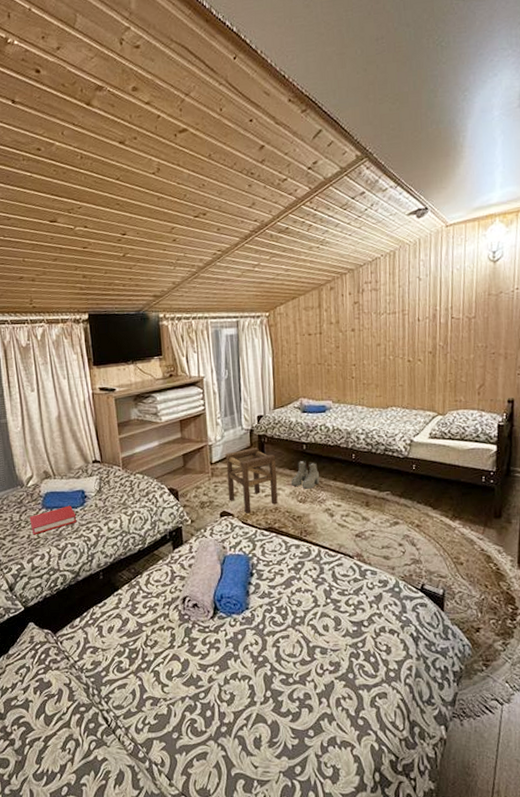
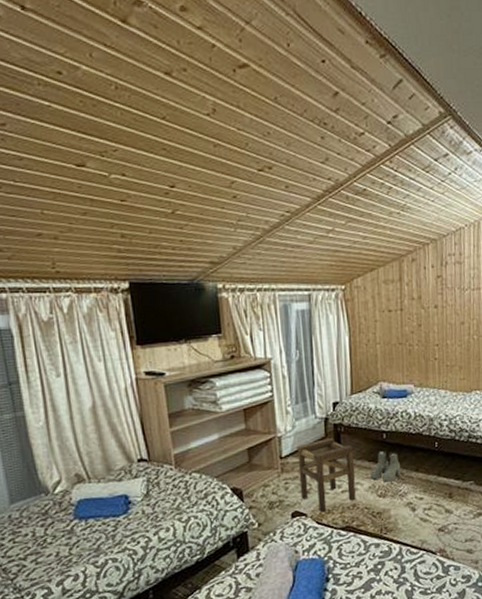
book: present [29,505,77,535] -> none [58,514,120,552]

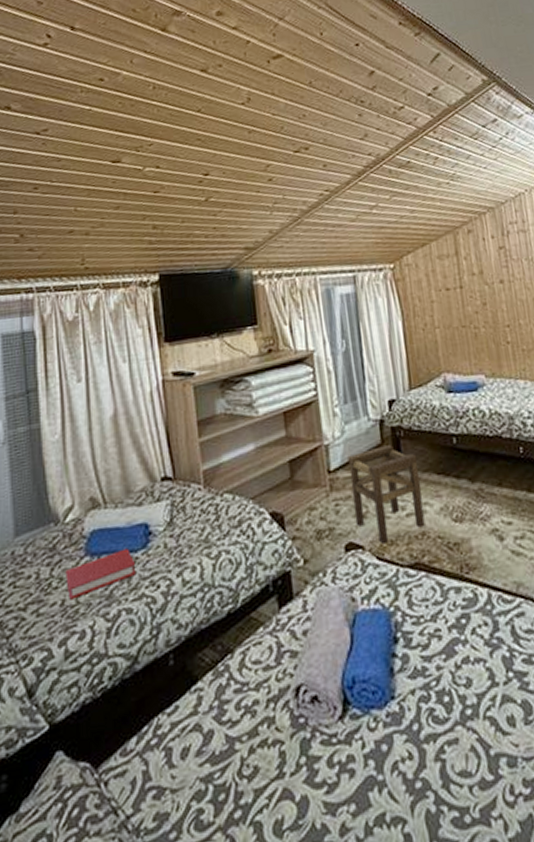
book: none [58,514,120,552] -> present [65,548,137,600]
boots: present [370,450,401,482] -> none [440,459,480,502]

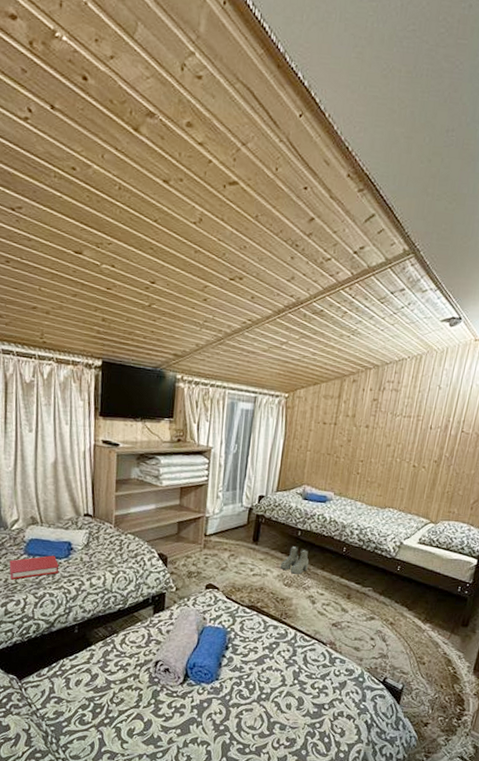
stool: present [348,445,425,543] -> none [216,526,270,589]
boots: none [440,459,480,502] -> present [280,545,309,574]

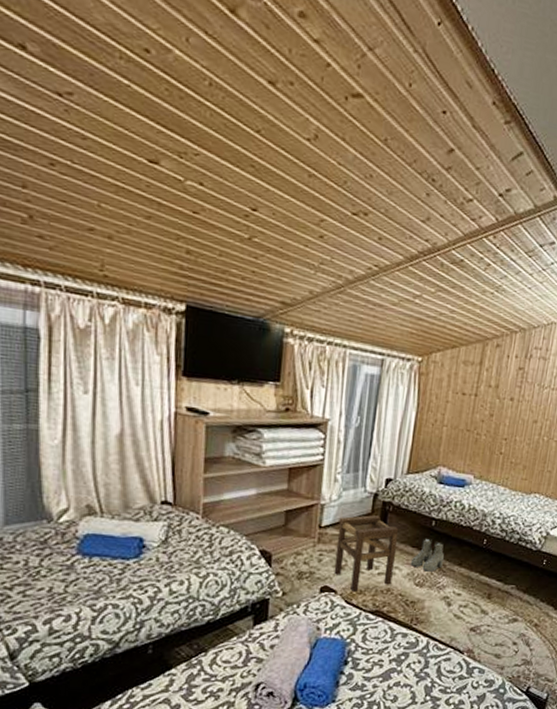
book: present [9,555,59,580] -> none [55,555,127,589]
stool: none [216,526,270,589] -> present [334,515,399,591]

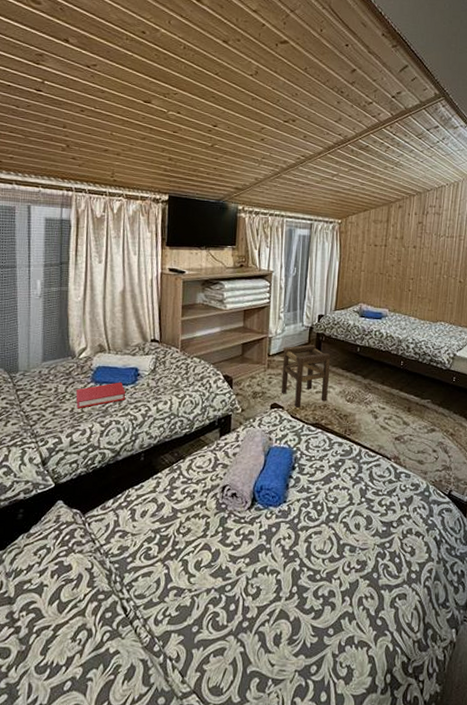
book: none [55,555,127,589] -> present [75,382,126,409]
boots: present [410,538,444,572] -> none [342,361,369,390]

